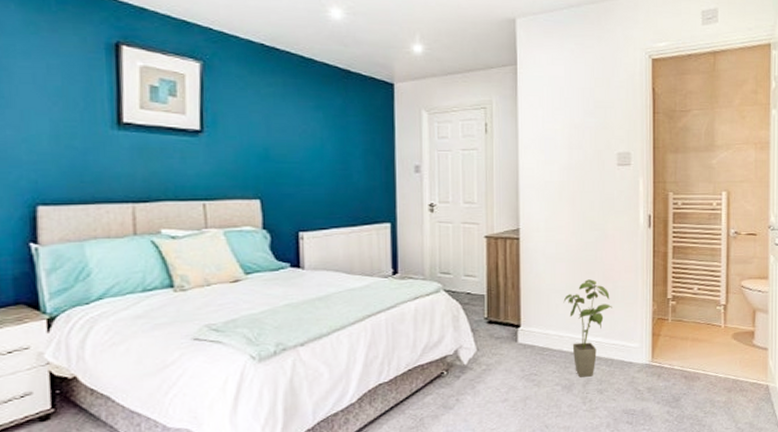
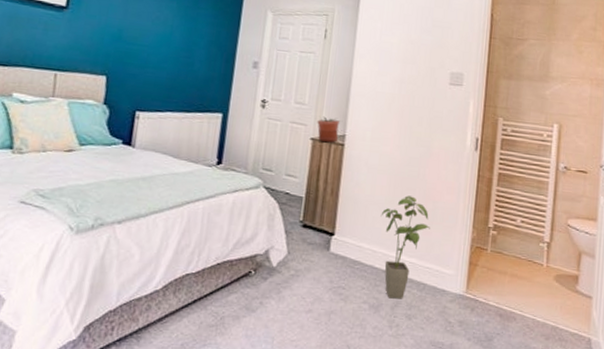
planter: none [489,213,513,239] -> present [317,116,341,143]

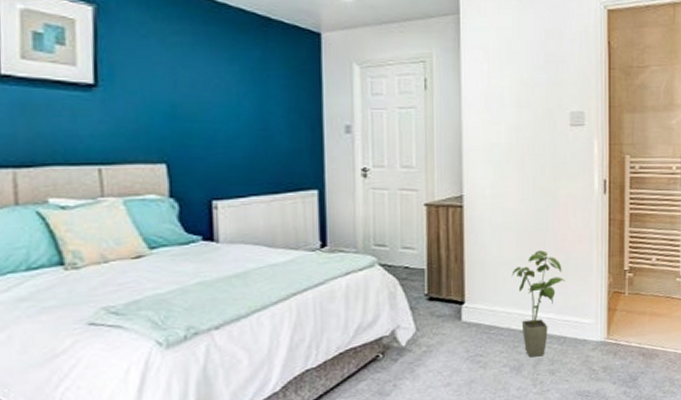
planter: present [317,116,341,143] -> none [429,178,456,207]

